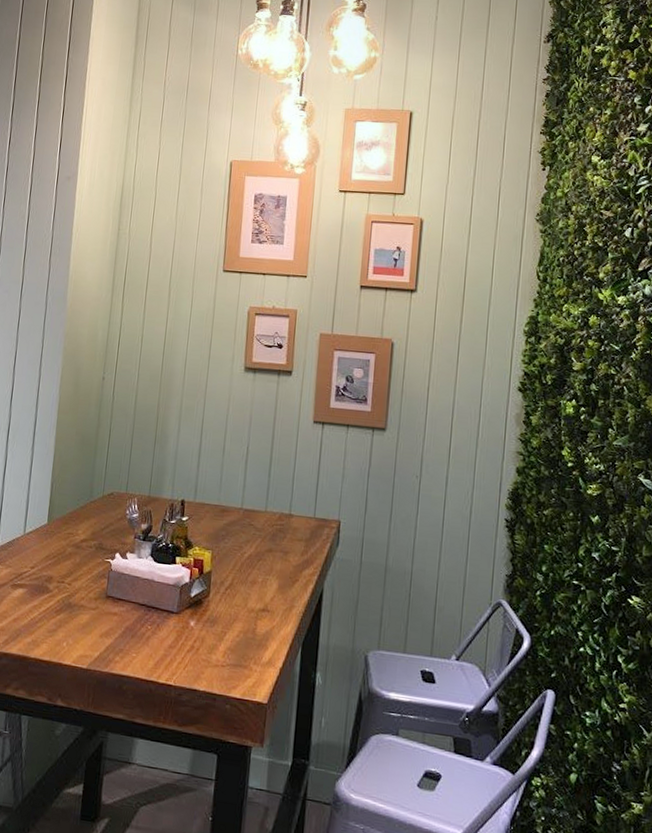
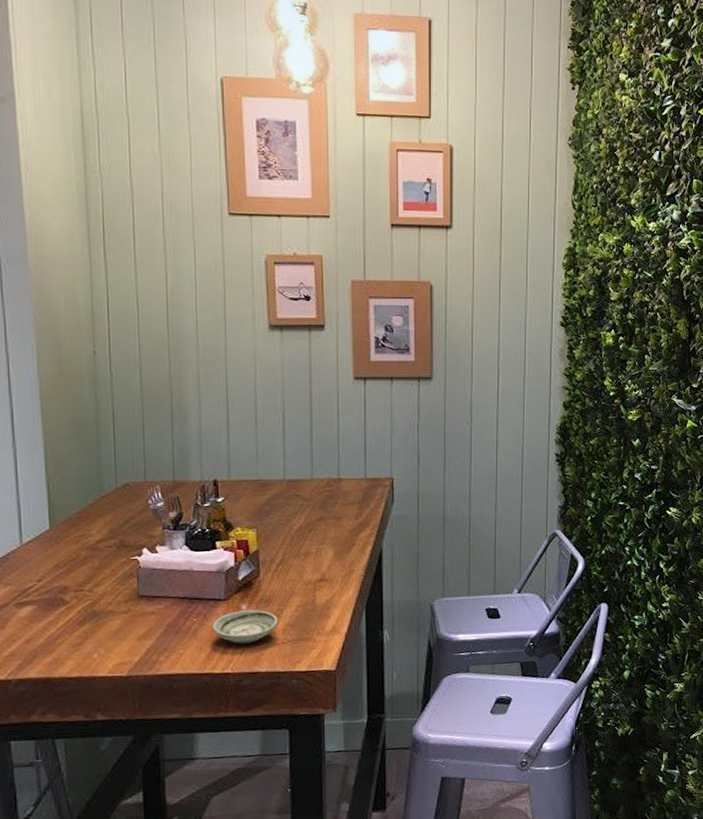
saucer: none [162,626,221,660] -> present [212,609,278,644]

